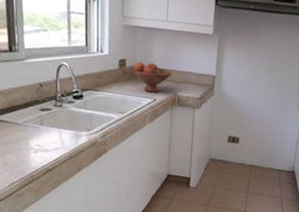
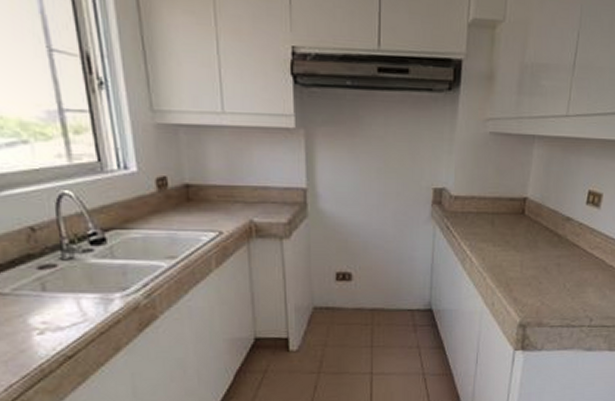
fruit bowl: present [132,62,173,93] -> none [178,178,242,223]

